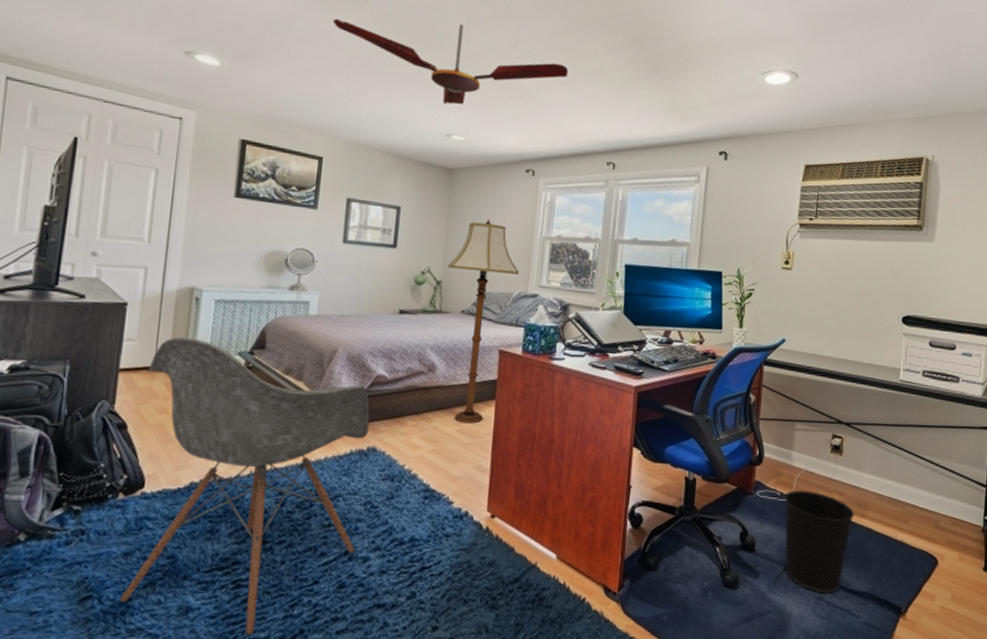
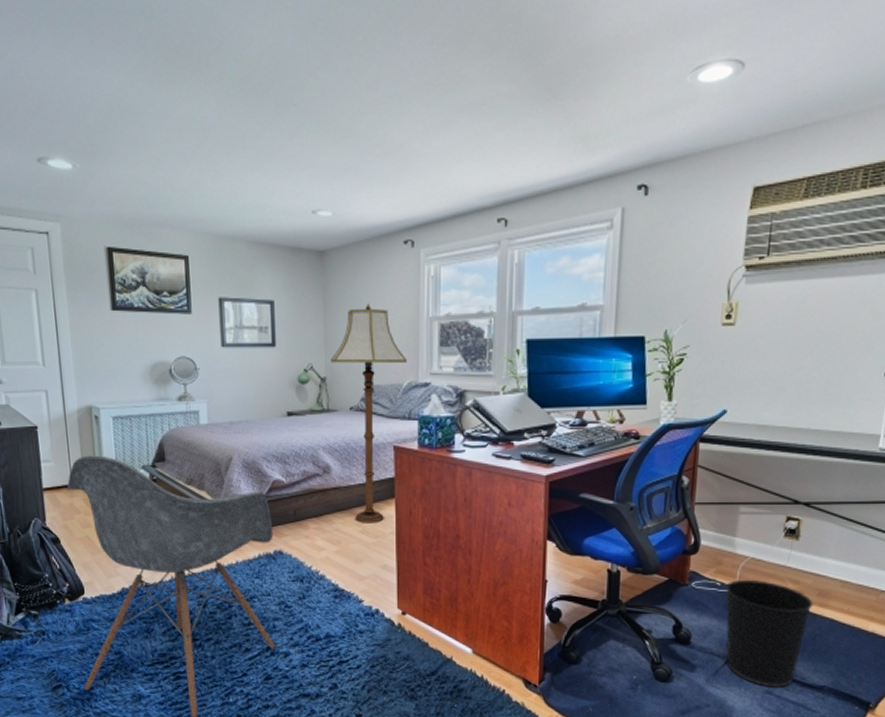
ceiling fan: present [332,18,569,105] -> none [174,73,444,176]

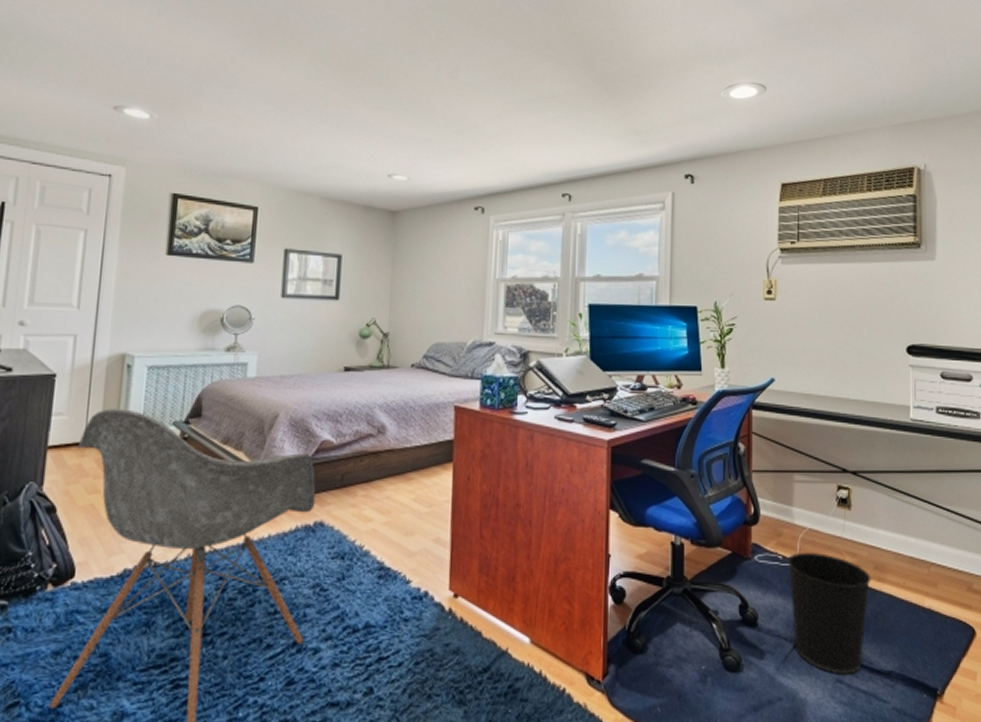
floor lamp: present [331,303,407,523] -> none [395,262,472,490]

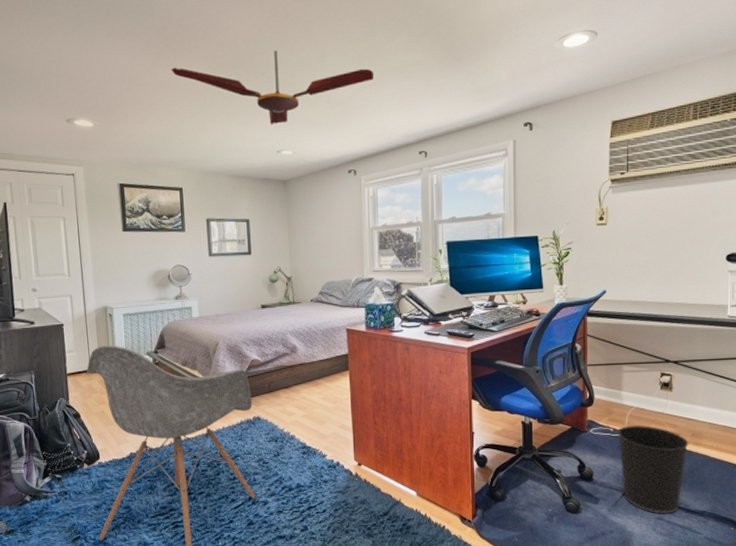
ceiling fan: none [264,59,516,144] -> present [171,50,374,125]

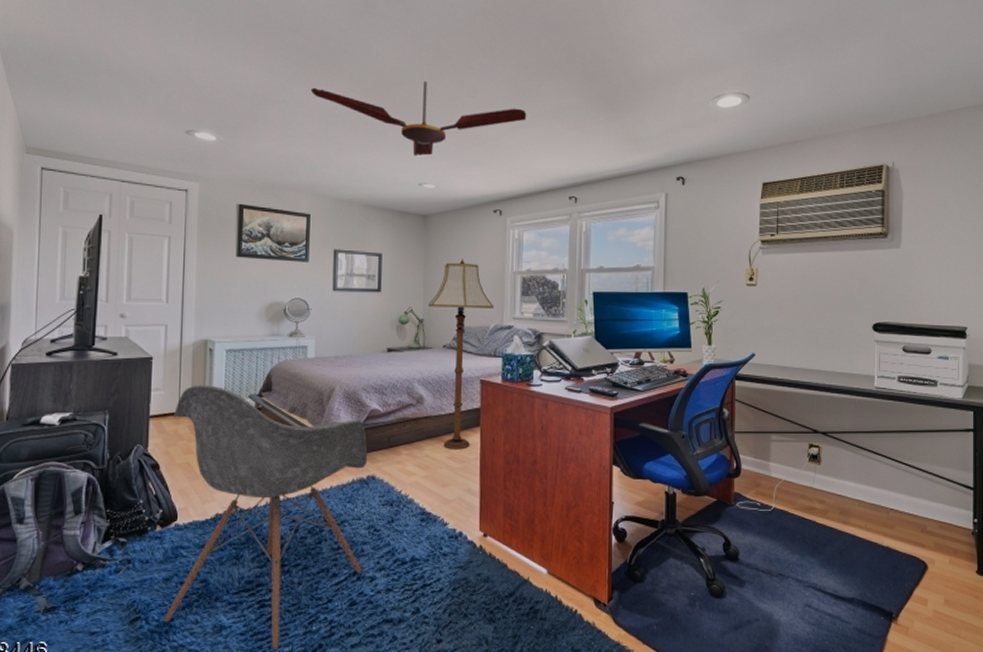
floor lamp: none [295,219,354,392] -> present [428,259,493,450]
wastebasket: present [618,425,689,514] -> none [765,499,837,600]

